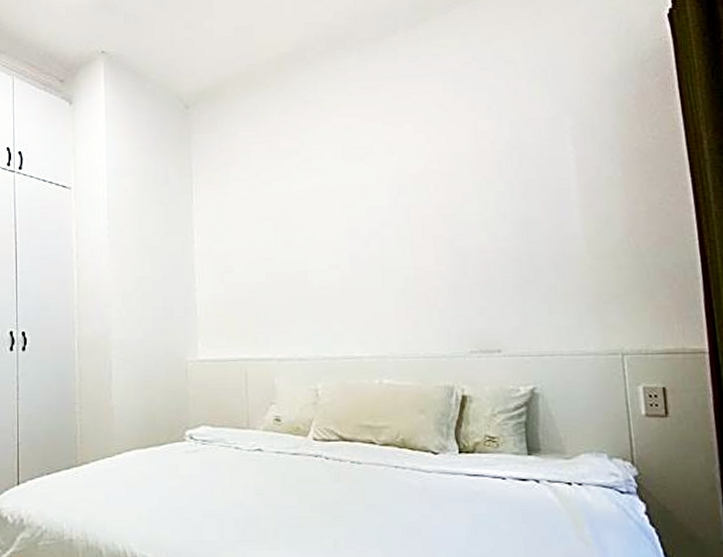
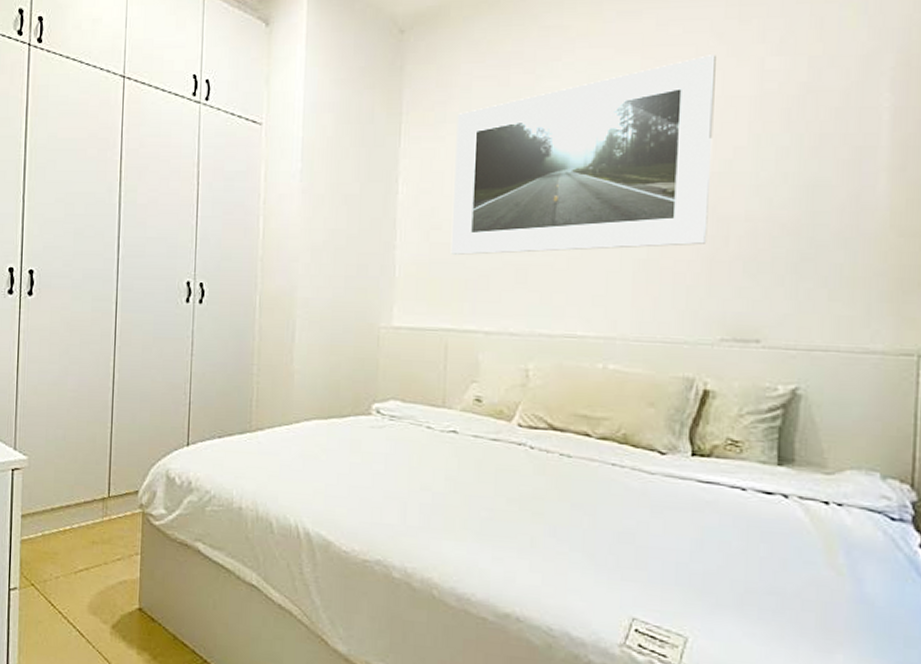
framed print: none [239,120,450,293] -> present [450,55,716,255]

